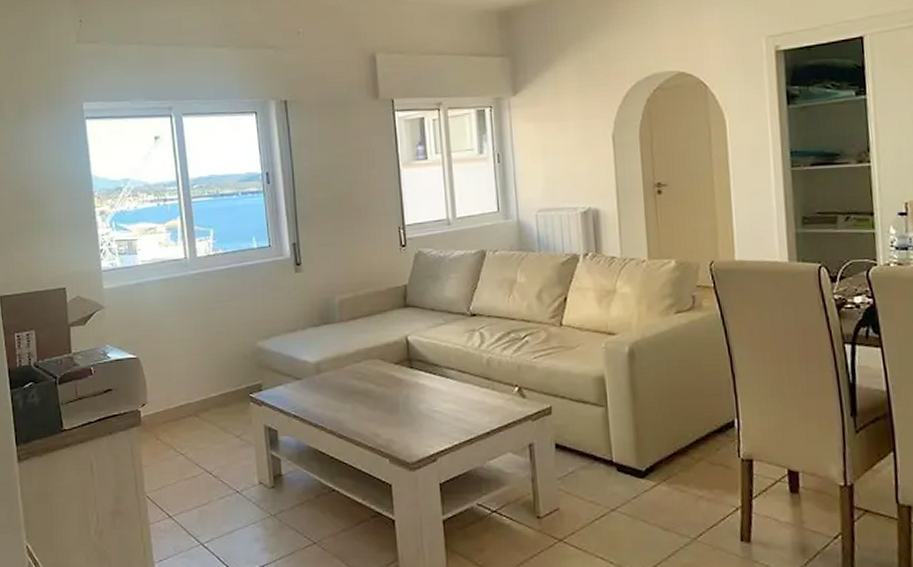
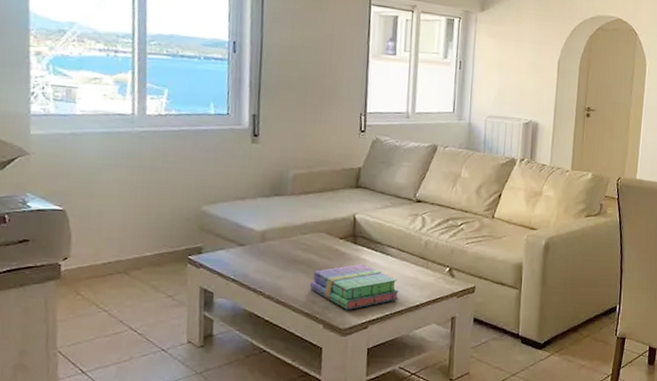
books: none [370,389,466,441] -> present [309,263,399,310]

